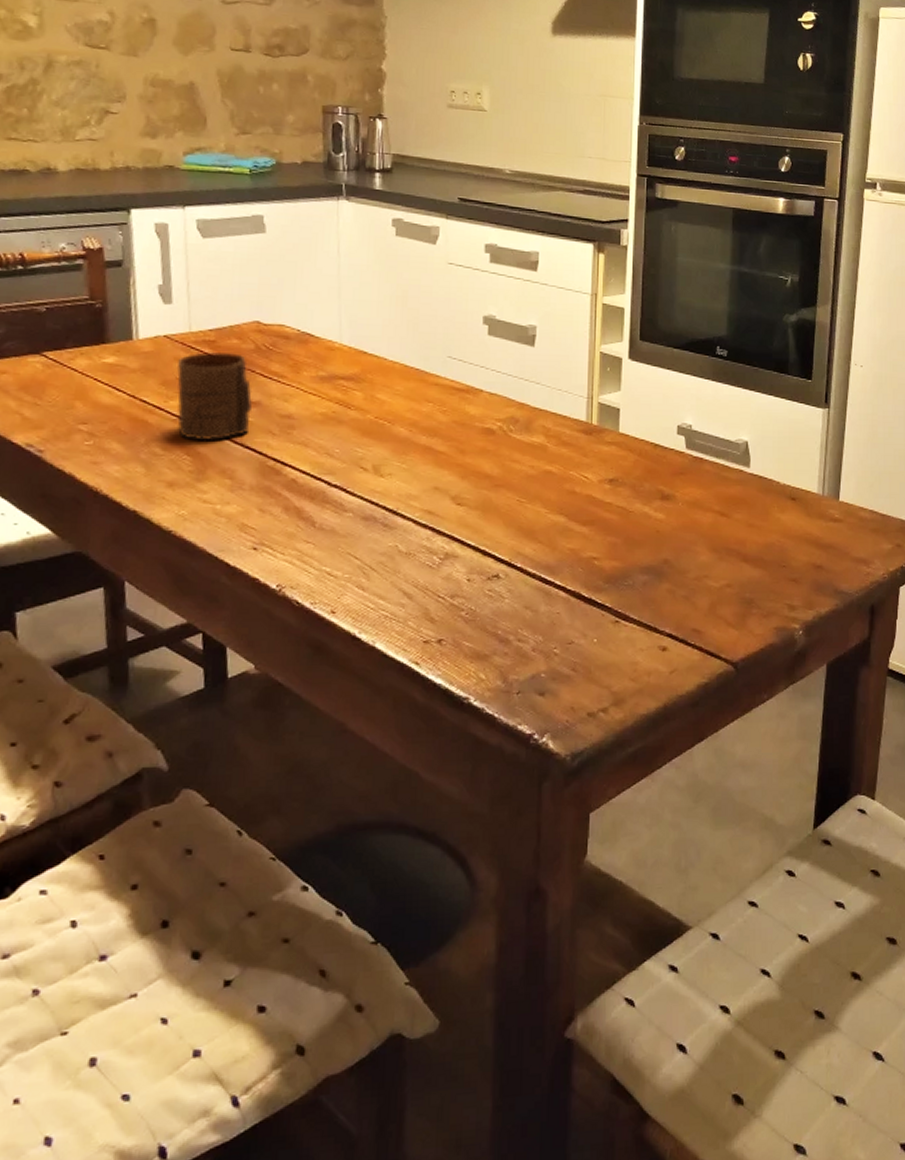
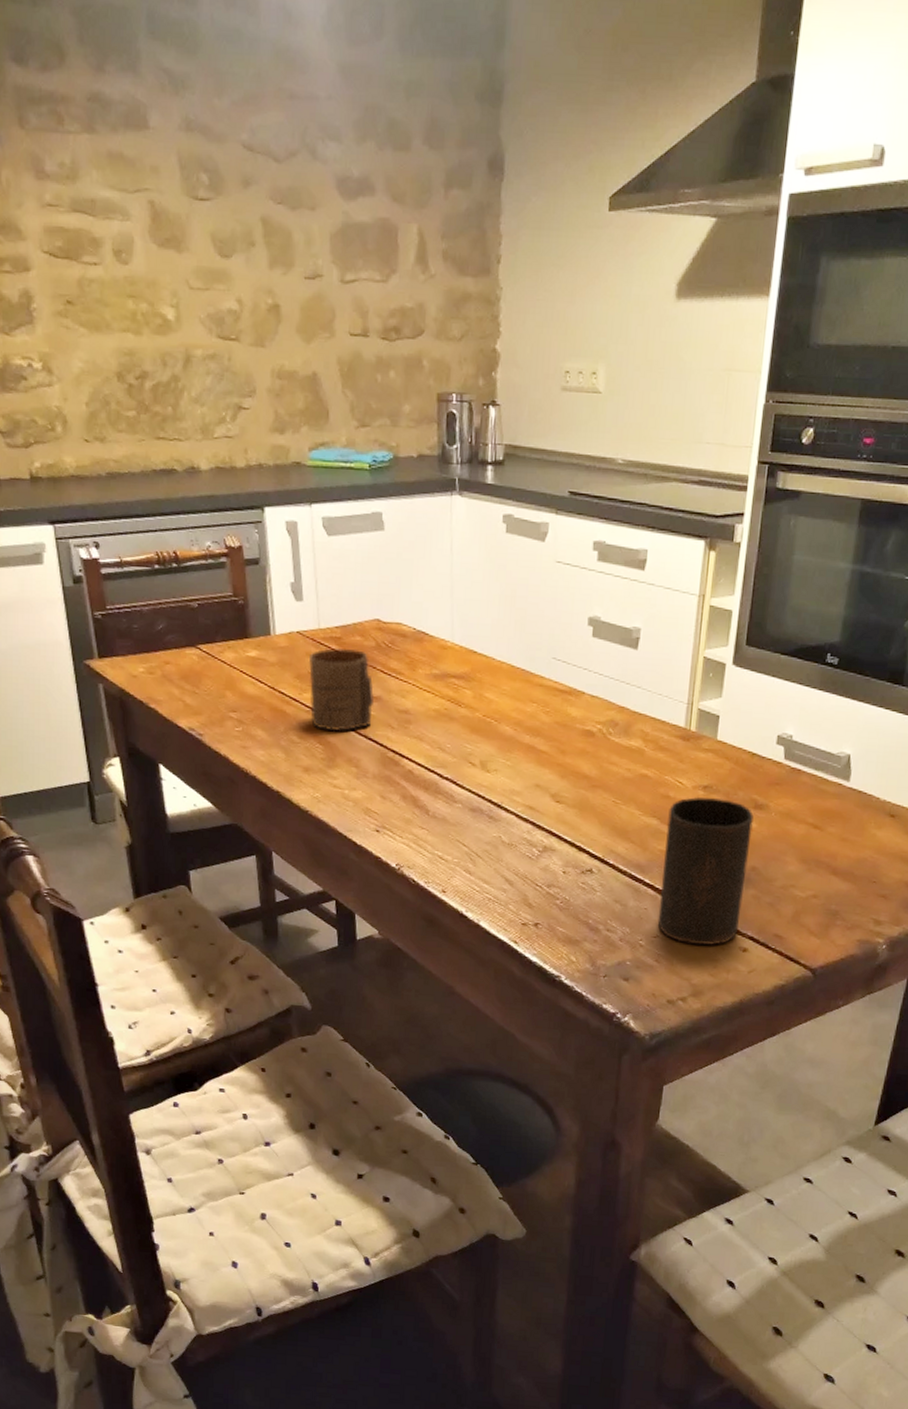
cup: none [571,490,661,648] -> present [657,796,754,945]

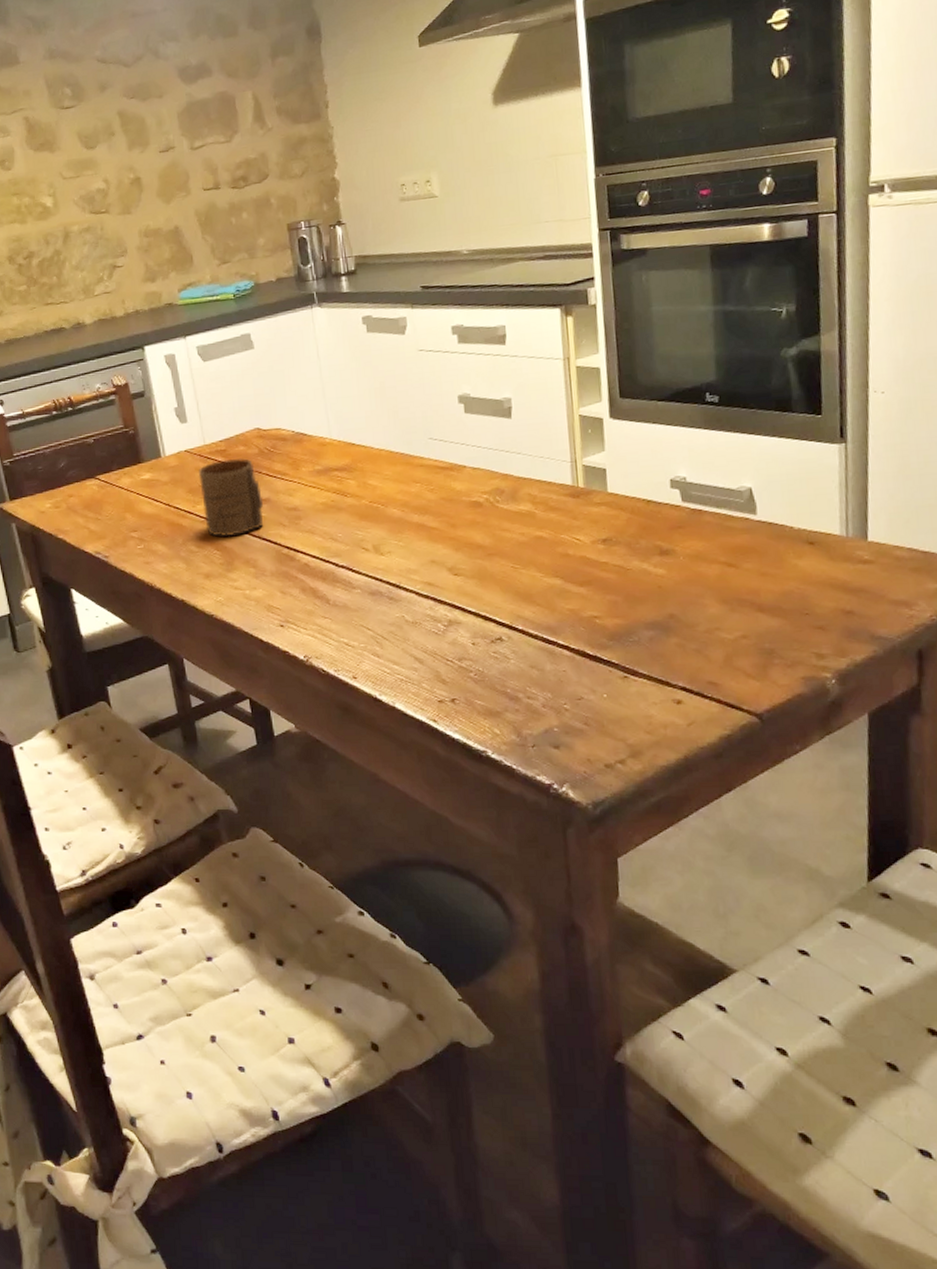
cup: present [657,796,754,945] -> none [571,549,667,703]

